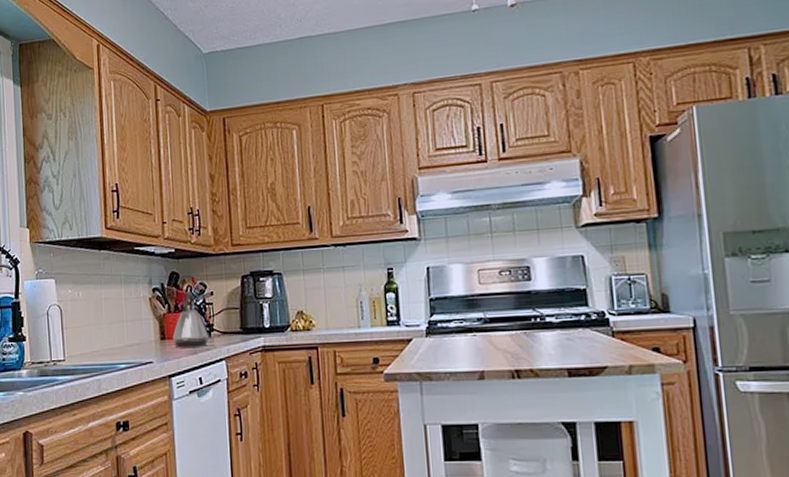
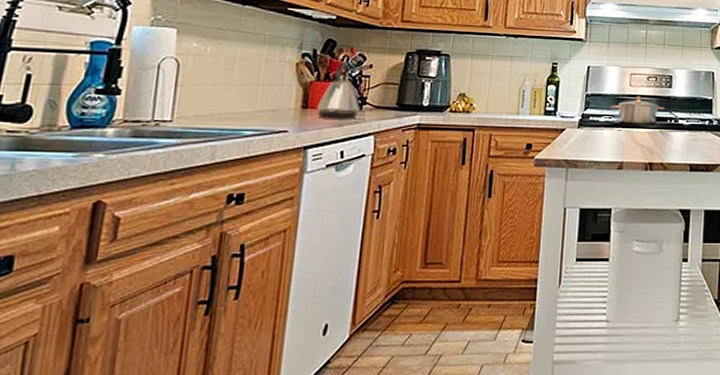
cooking pot: none [461,294,526,329] -> present [611,96,664,125]

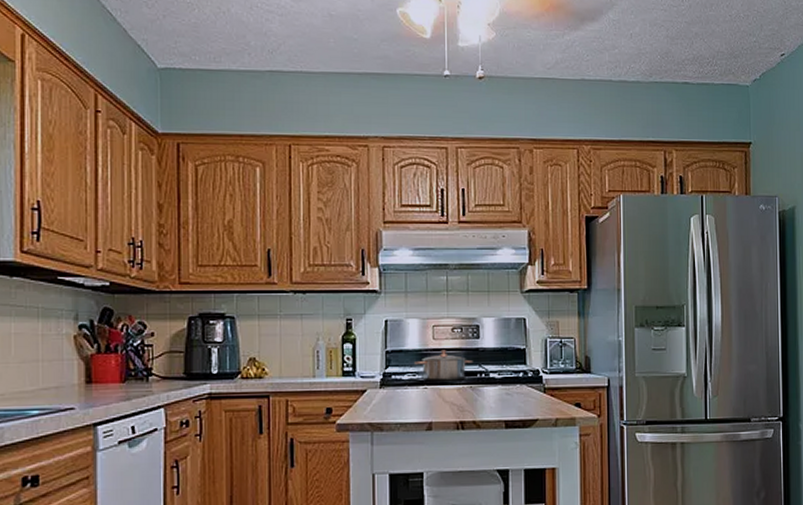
kettle: present [316,61,360,121] -> none [101,331,145,394]

